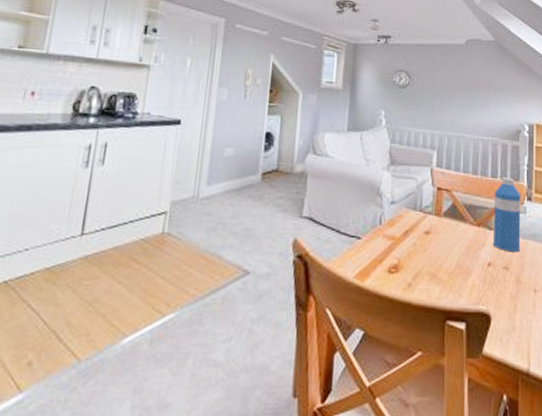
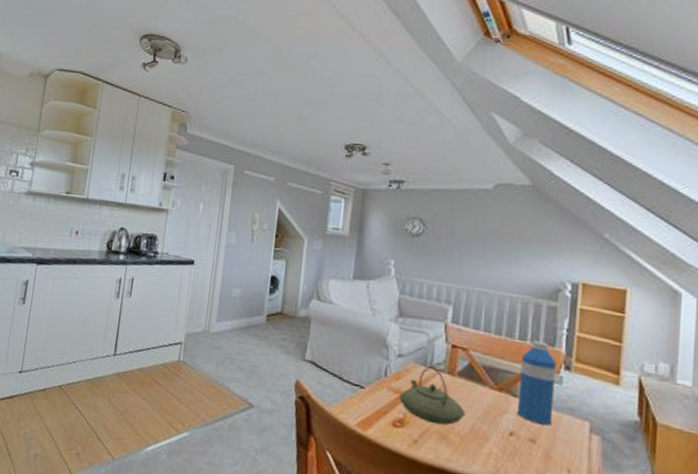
teapot: none [393,210,452,265] -> present [399,366,466,425]

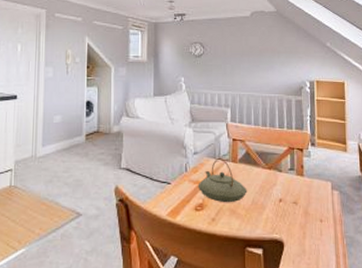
water bottle: present [518,340,557,425] -> none [282,127,307,190]

